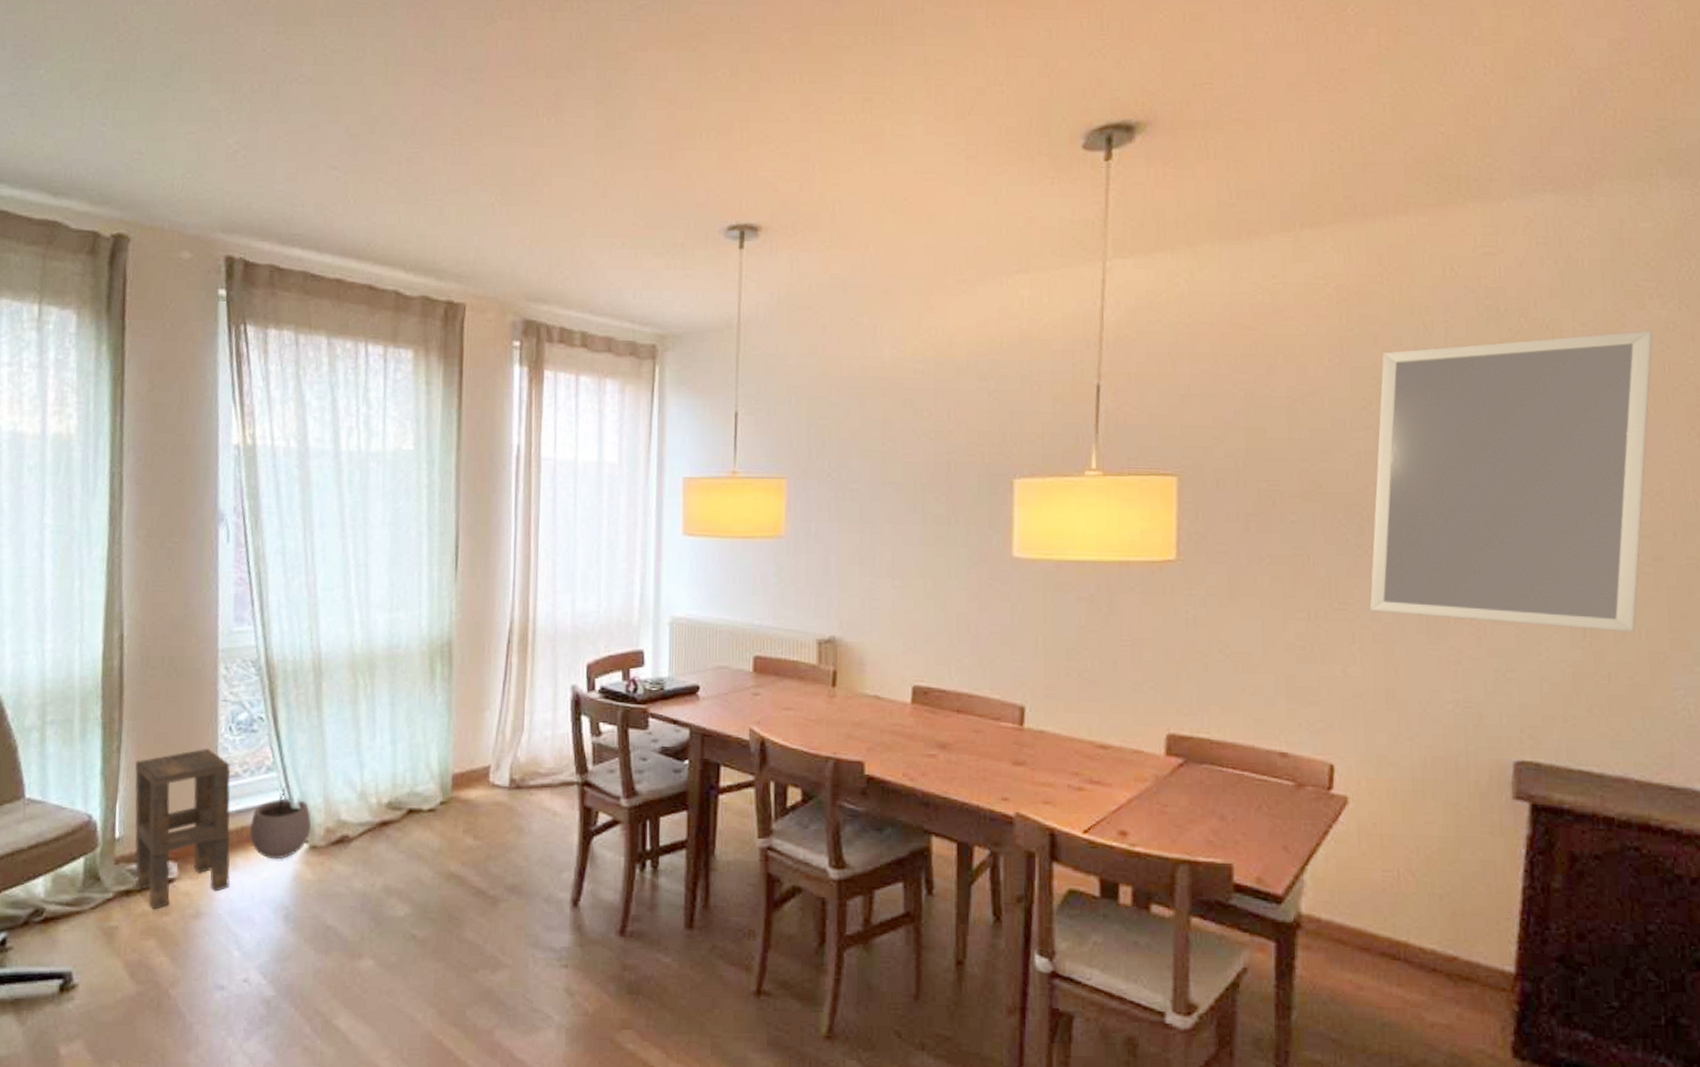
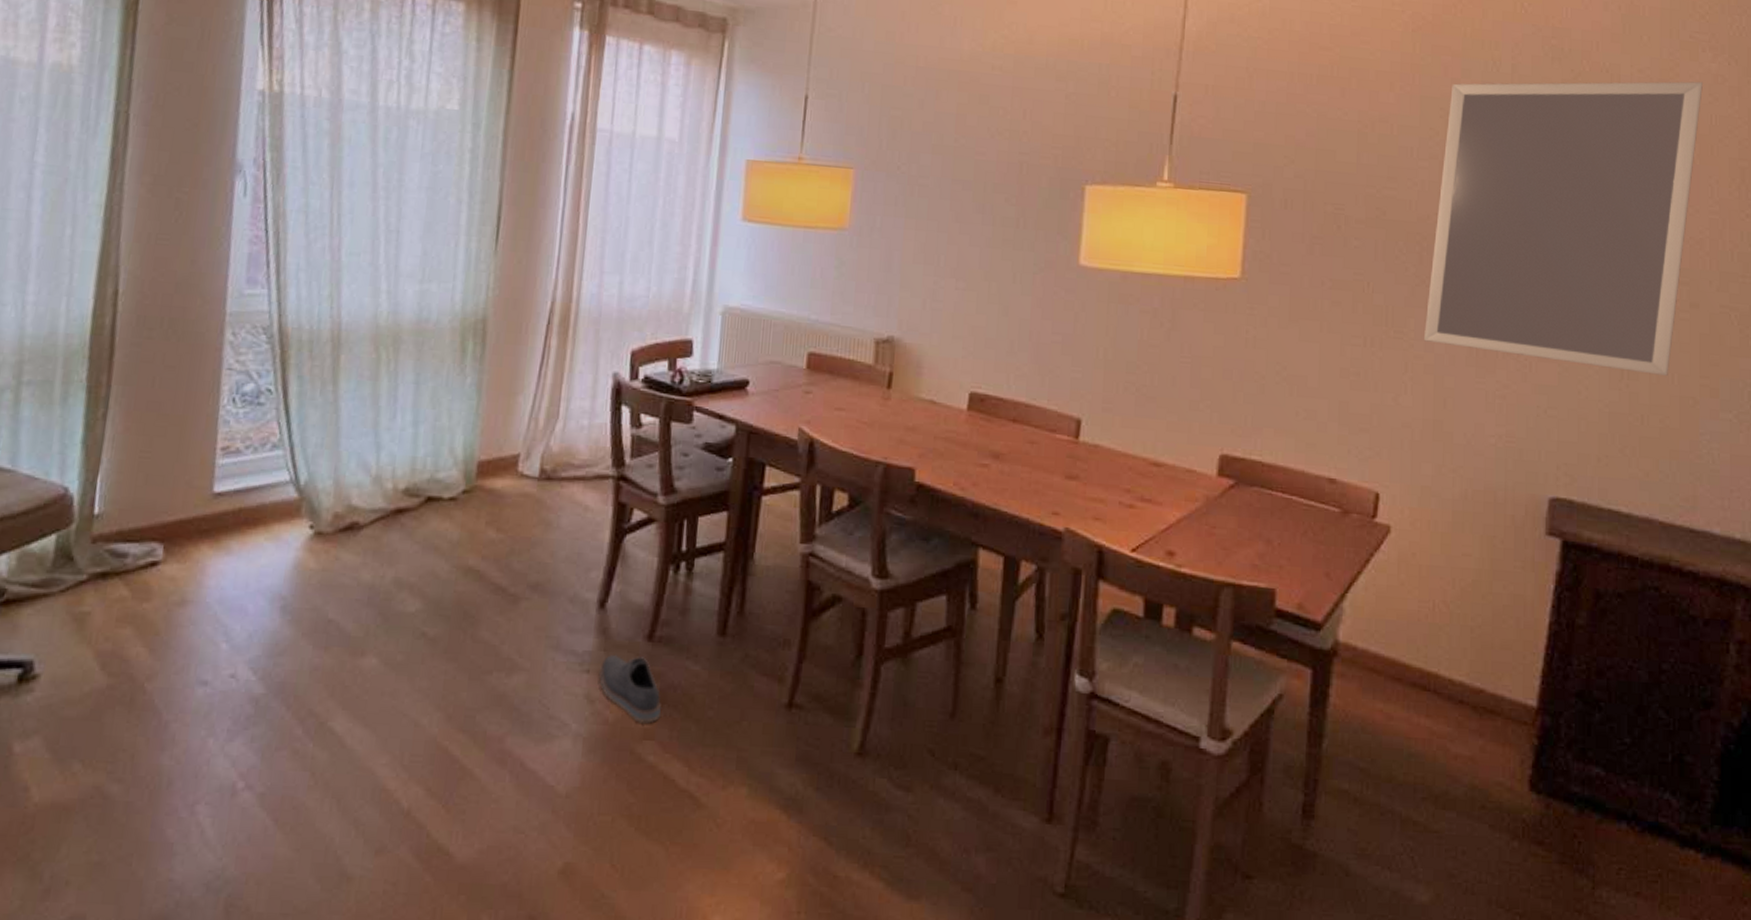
side table: present [135,748,231,910] -> none [113,420,231,595]
plant pot: present [250,786,311,860] -> none [248,465,319,546]
shoe: none [576,949,638,1014] -> present [598,654,662,724]

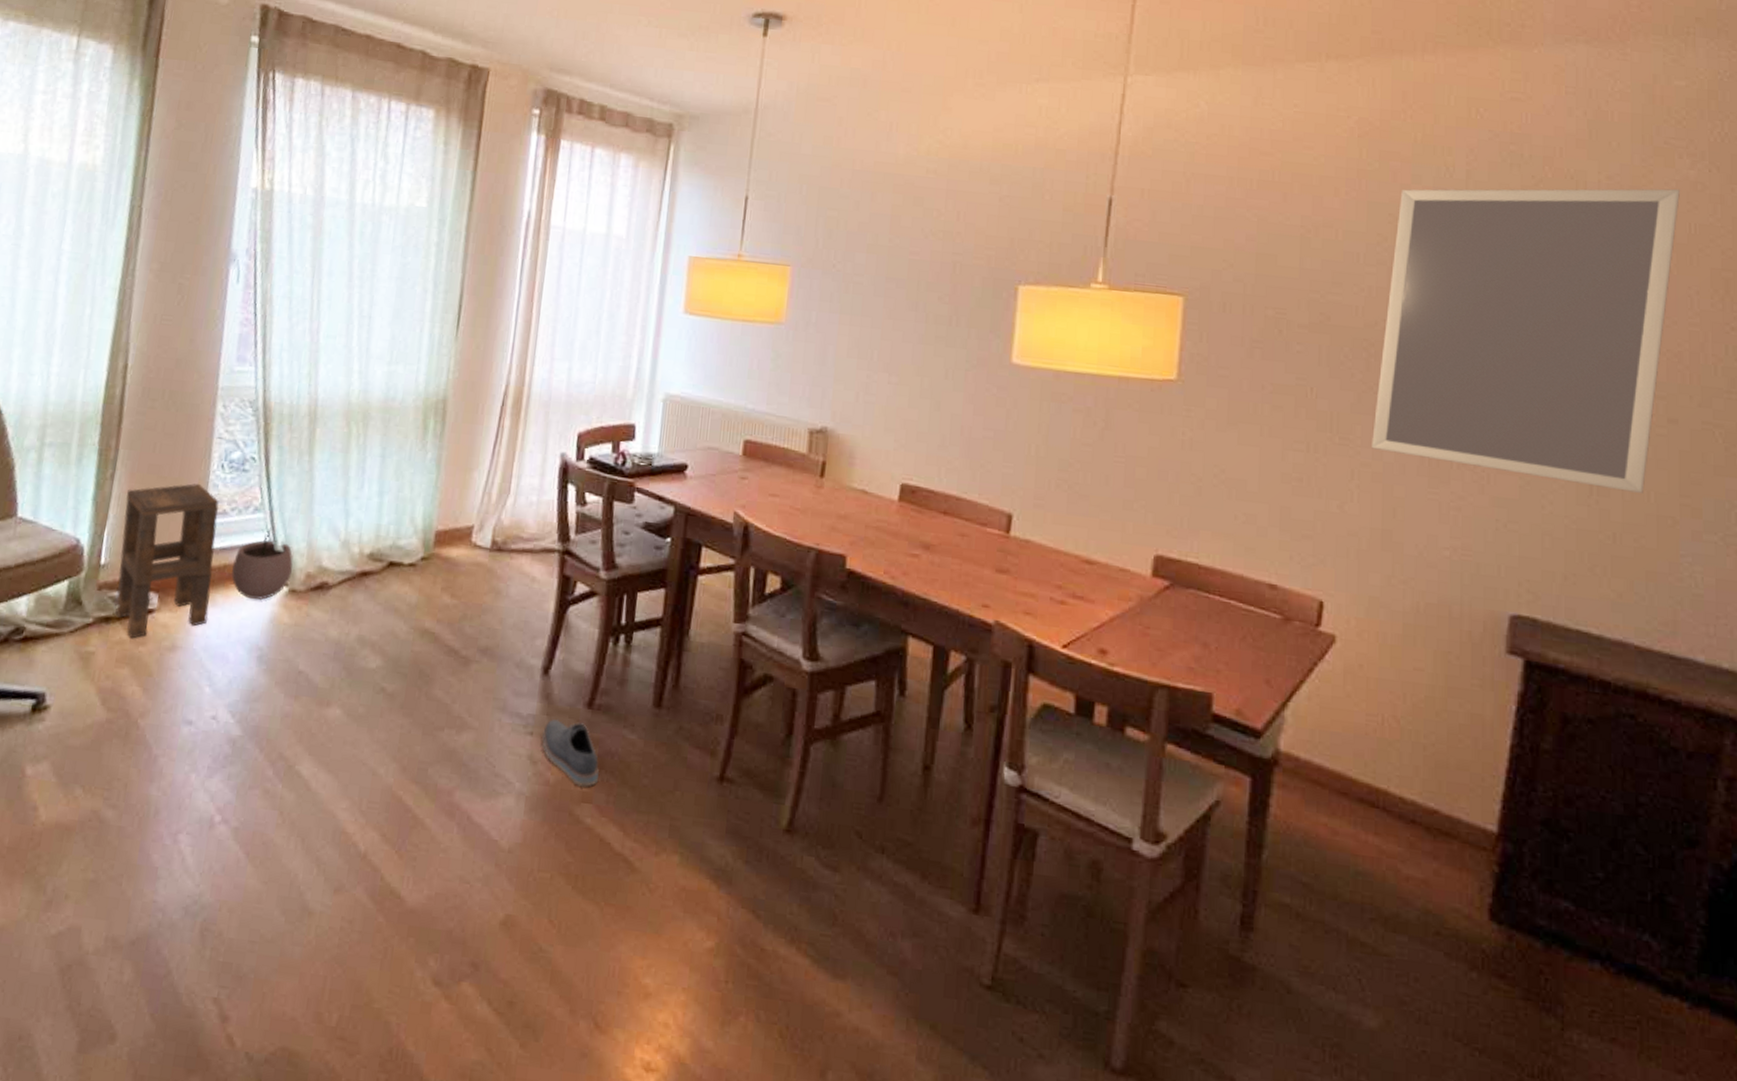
side table: none [113,420,231,595] -> present [115,483,219,639]
plant pot: none [248,465,319,546] -> present [231,527,293,600]

